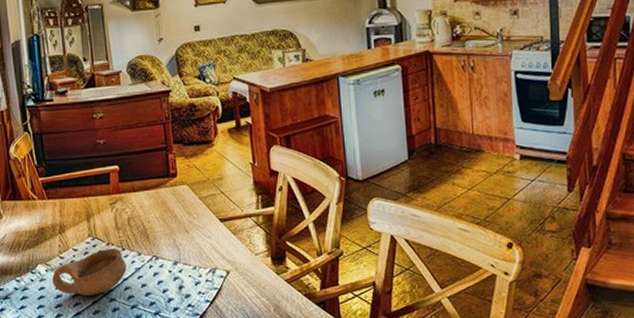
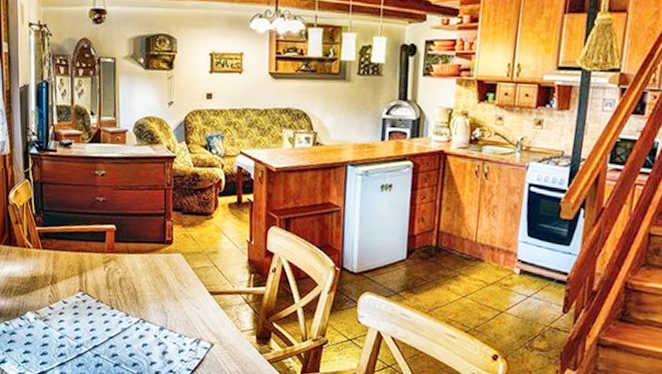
bowl: present [52,249,127,296] -> none [40,305,113,349]

